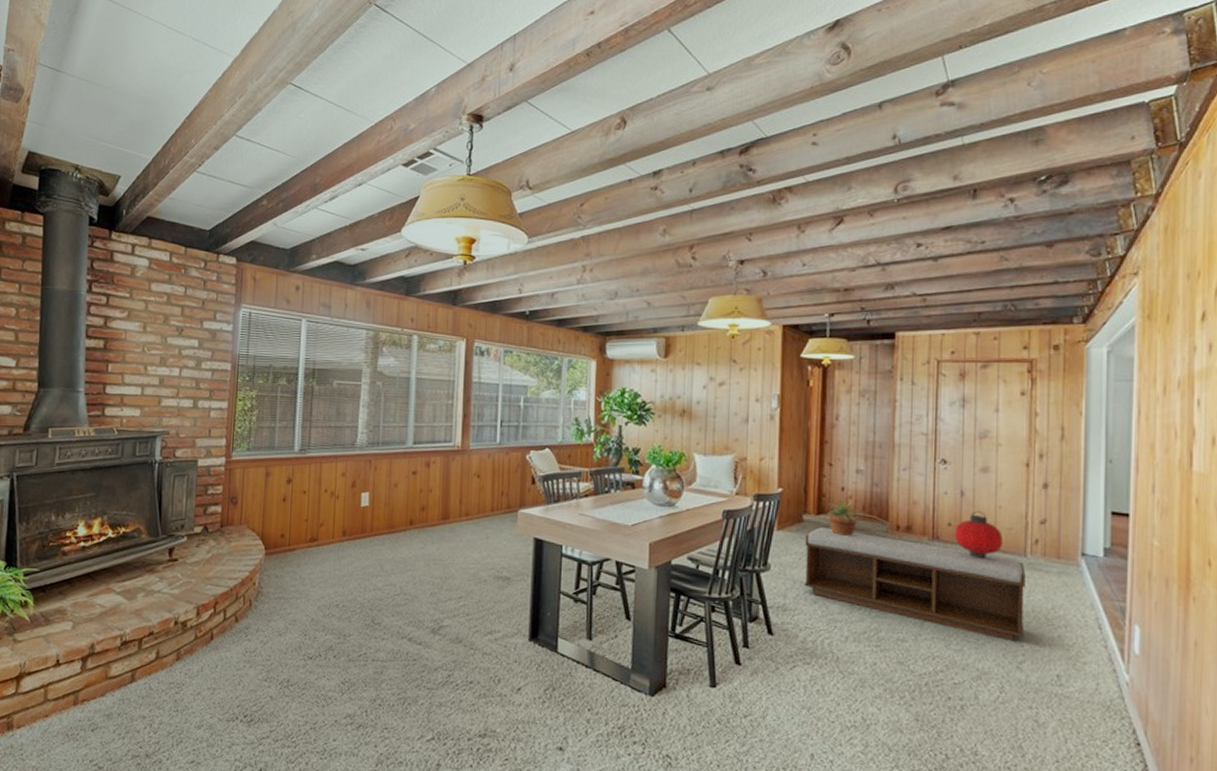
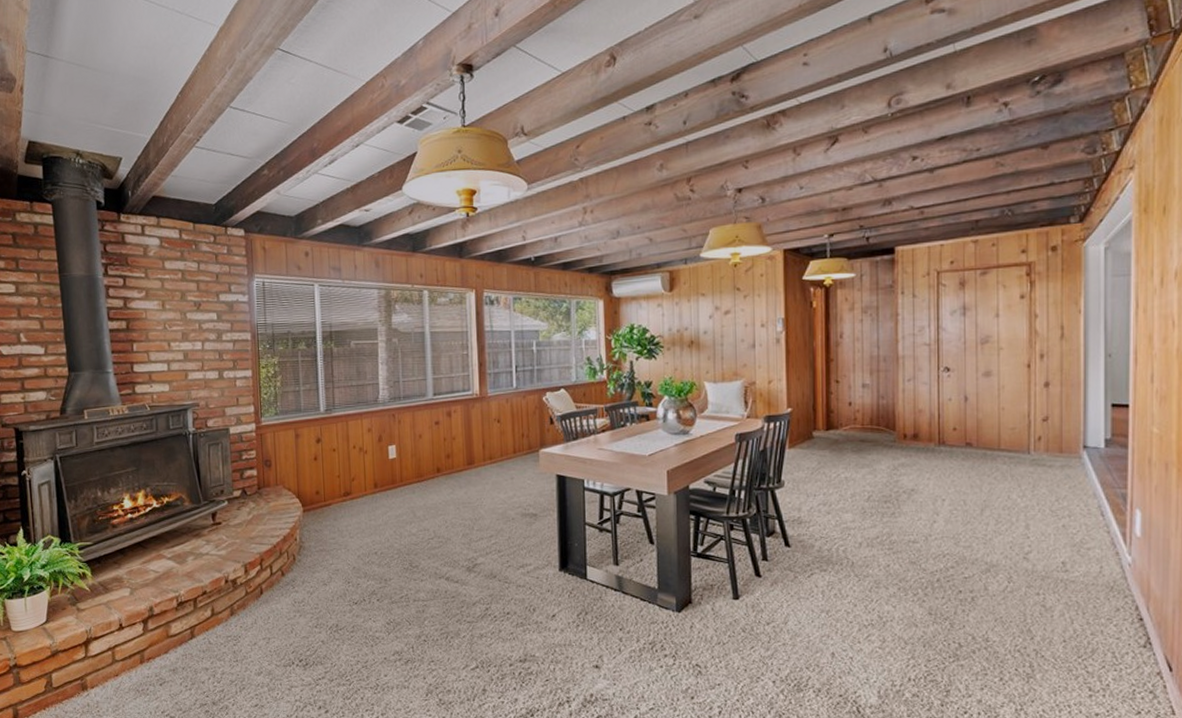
bench: present [804,527,1026,641] -> none [816,442,1030,534]
potted plant: present [823,499,865,536] -> none [832,413,873,448]
lantern: present [954,510,1003,559] -> none [960,413,1007,460]

